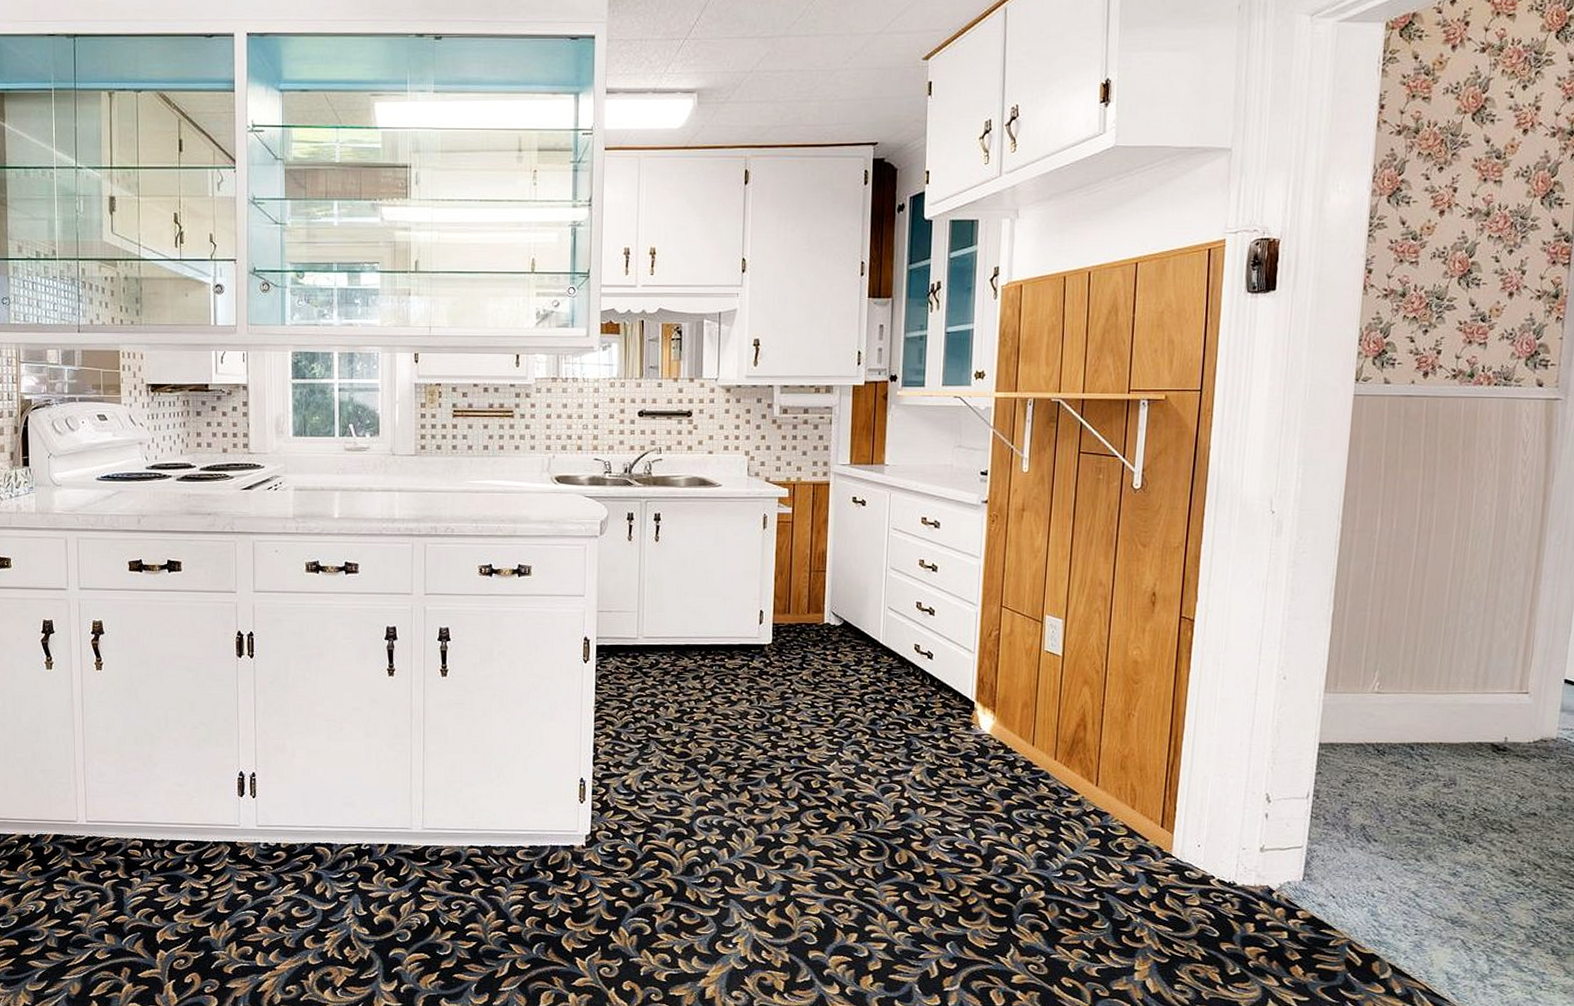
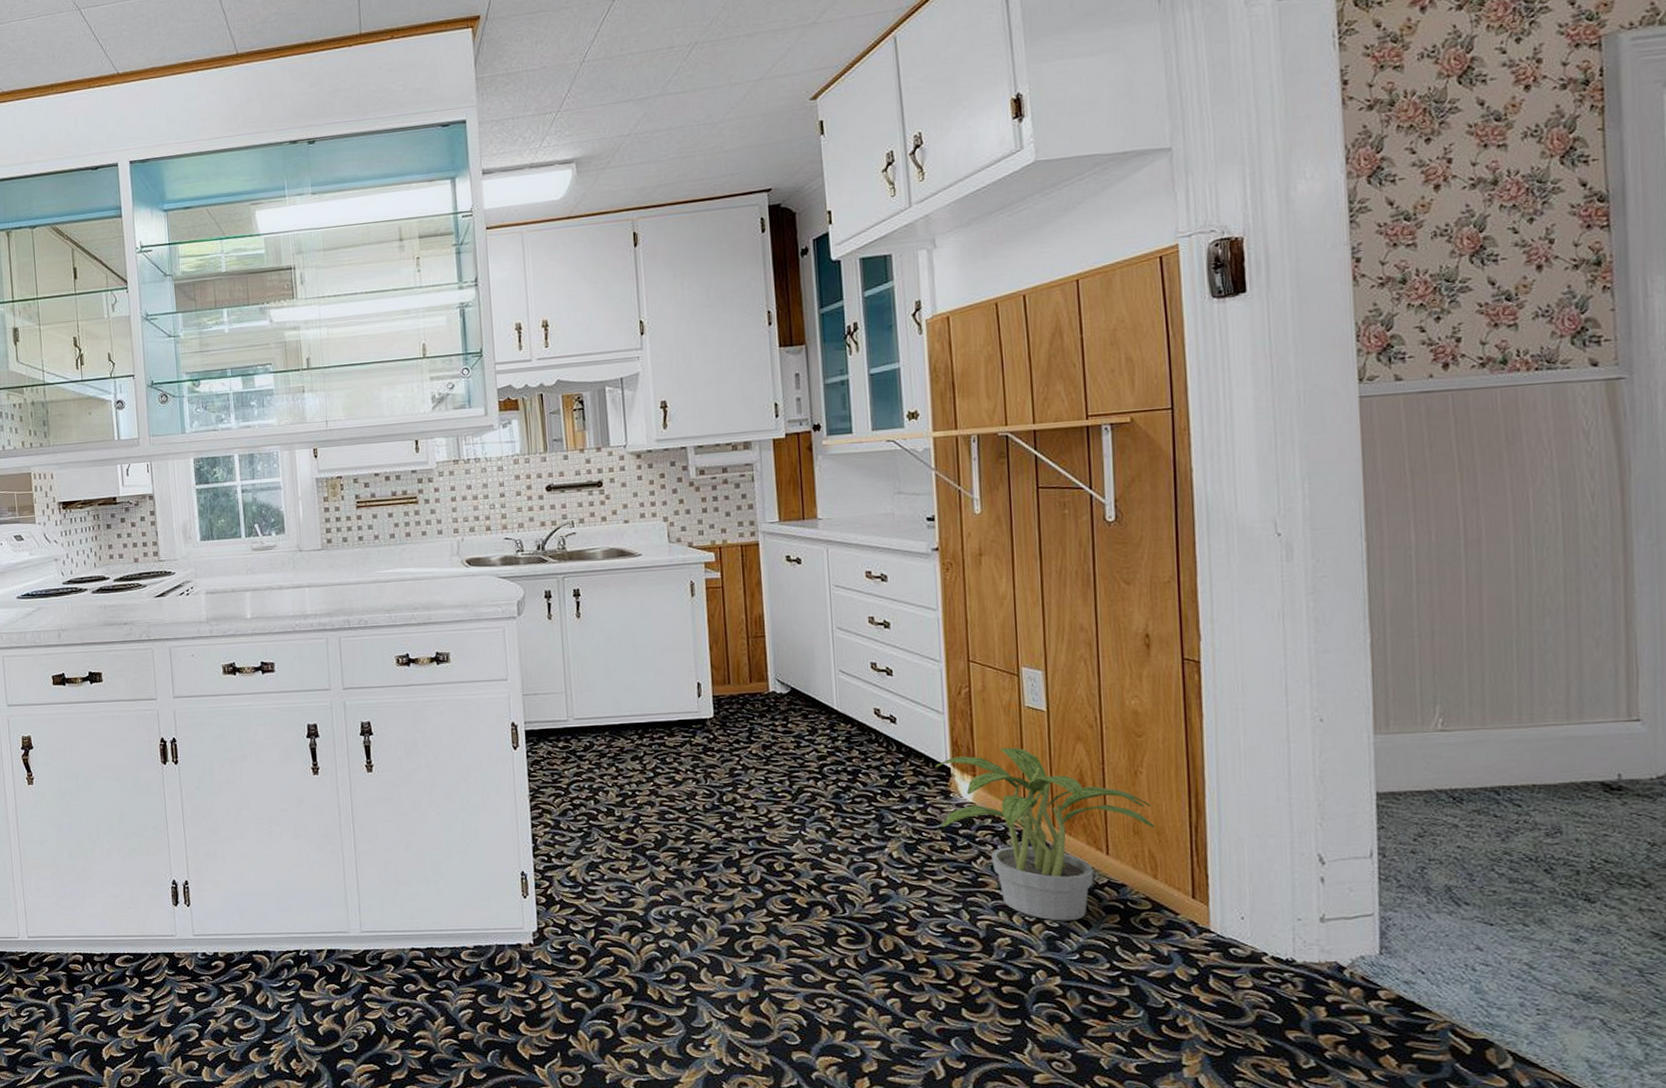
potted plant: none [961,687,1139,843] -> present [935,748,1155,921]

